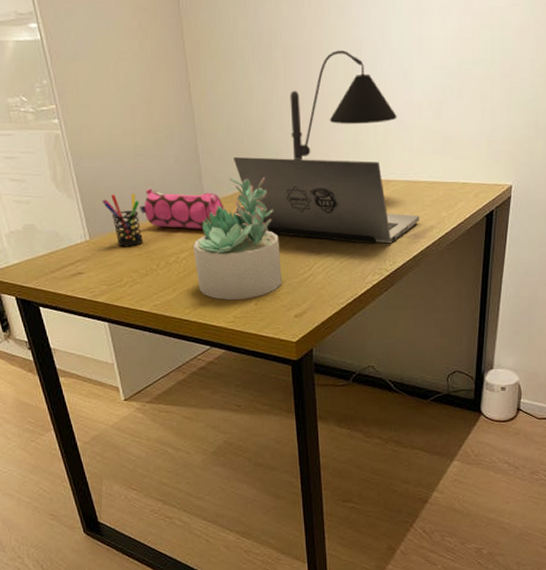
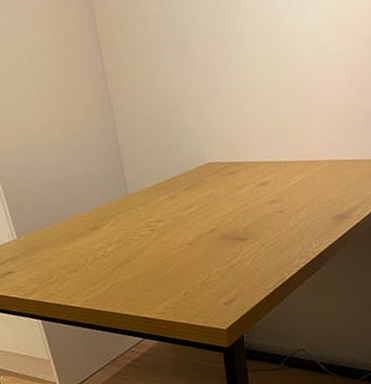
pen holder: present [101,194,143,247] -> none [26,189,70,244]
pencil case: present [139,188,224,229] -> none [63,183,149,223]
succulent plant: present [193,177,281,300] -> none [120,165,209,292]
laptop: present [233,157,420,244] -> none [153,142,345,228]
desk lamp: present [290,50,397,160] -> none [207,28,317,146]

